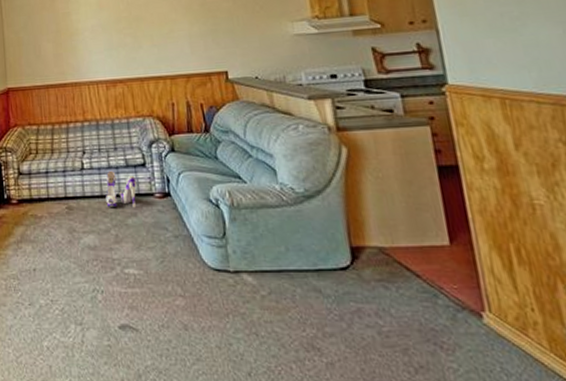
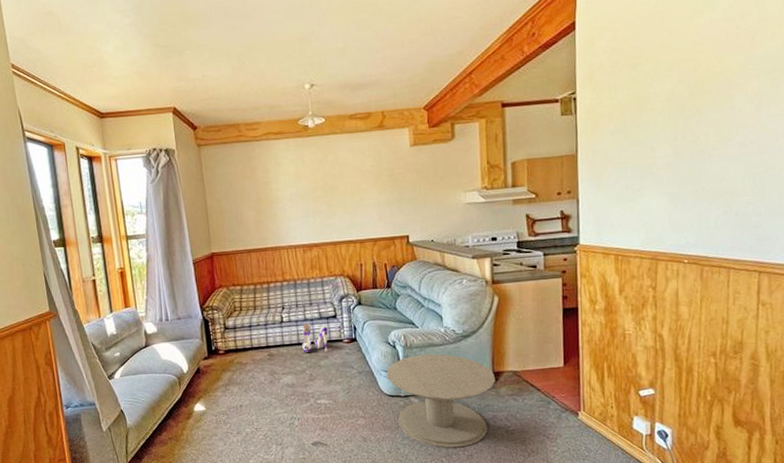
side table: none [209,218,355,351] -> present [387,354,495,448]

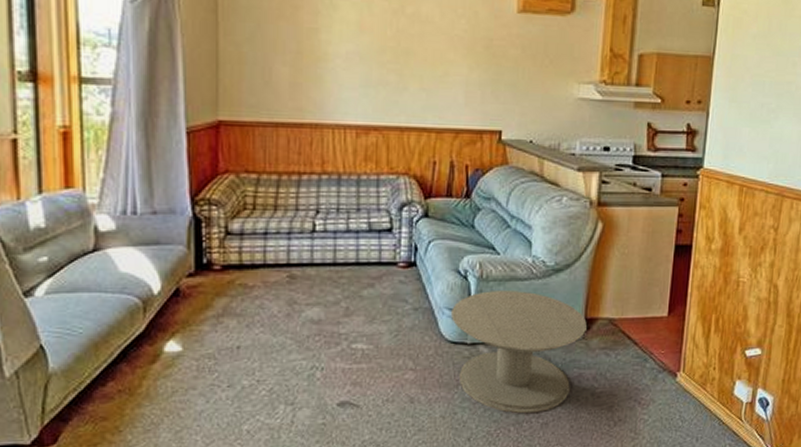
shoe: present [302,322,329,352] -> none [339,234,380,278]

